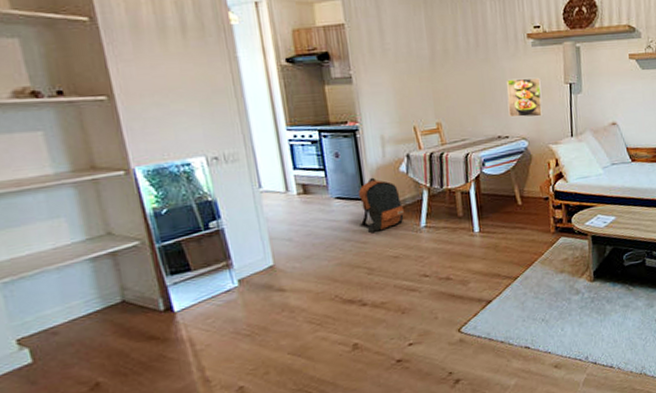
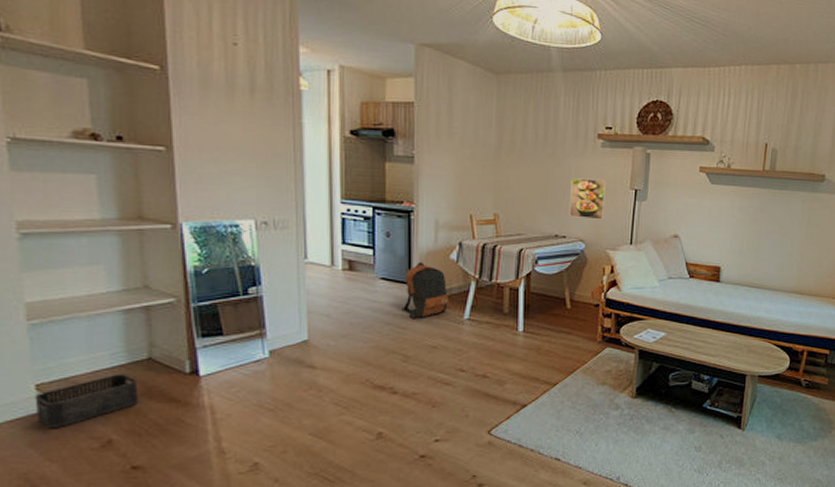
storage bin: none [17,318,119,380] -> present [35,373,138,429]

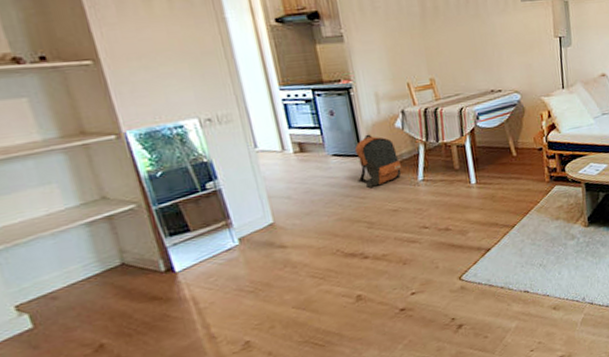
storage bin: present [35,373,138,429] -> none [16,282,121,345]
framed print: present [569,178,607,220] -> none [497,32,535,72]

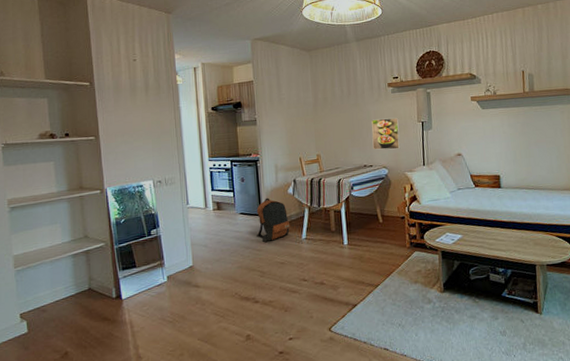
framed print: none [497,32,535,72] -> present [371,117,401,150]

